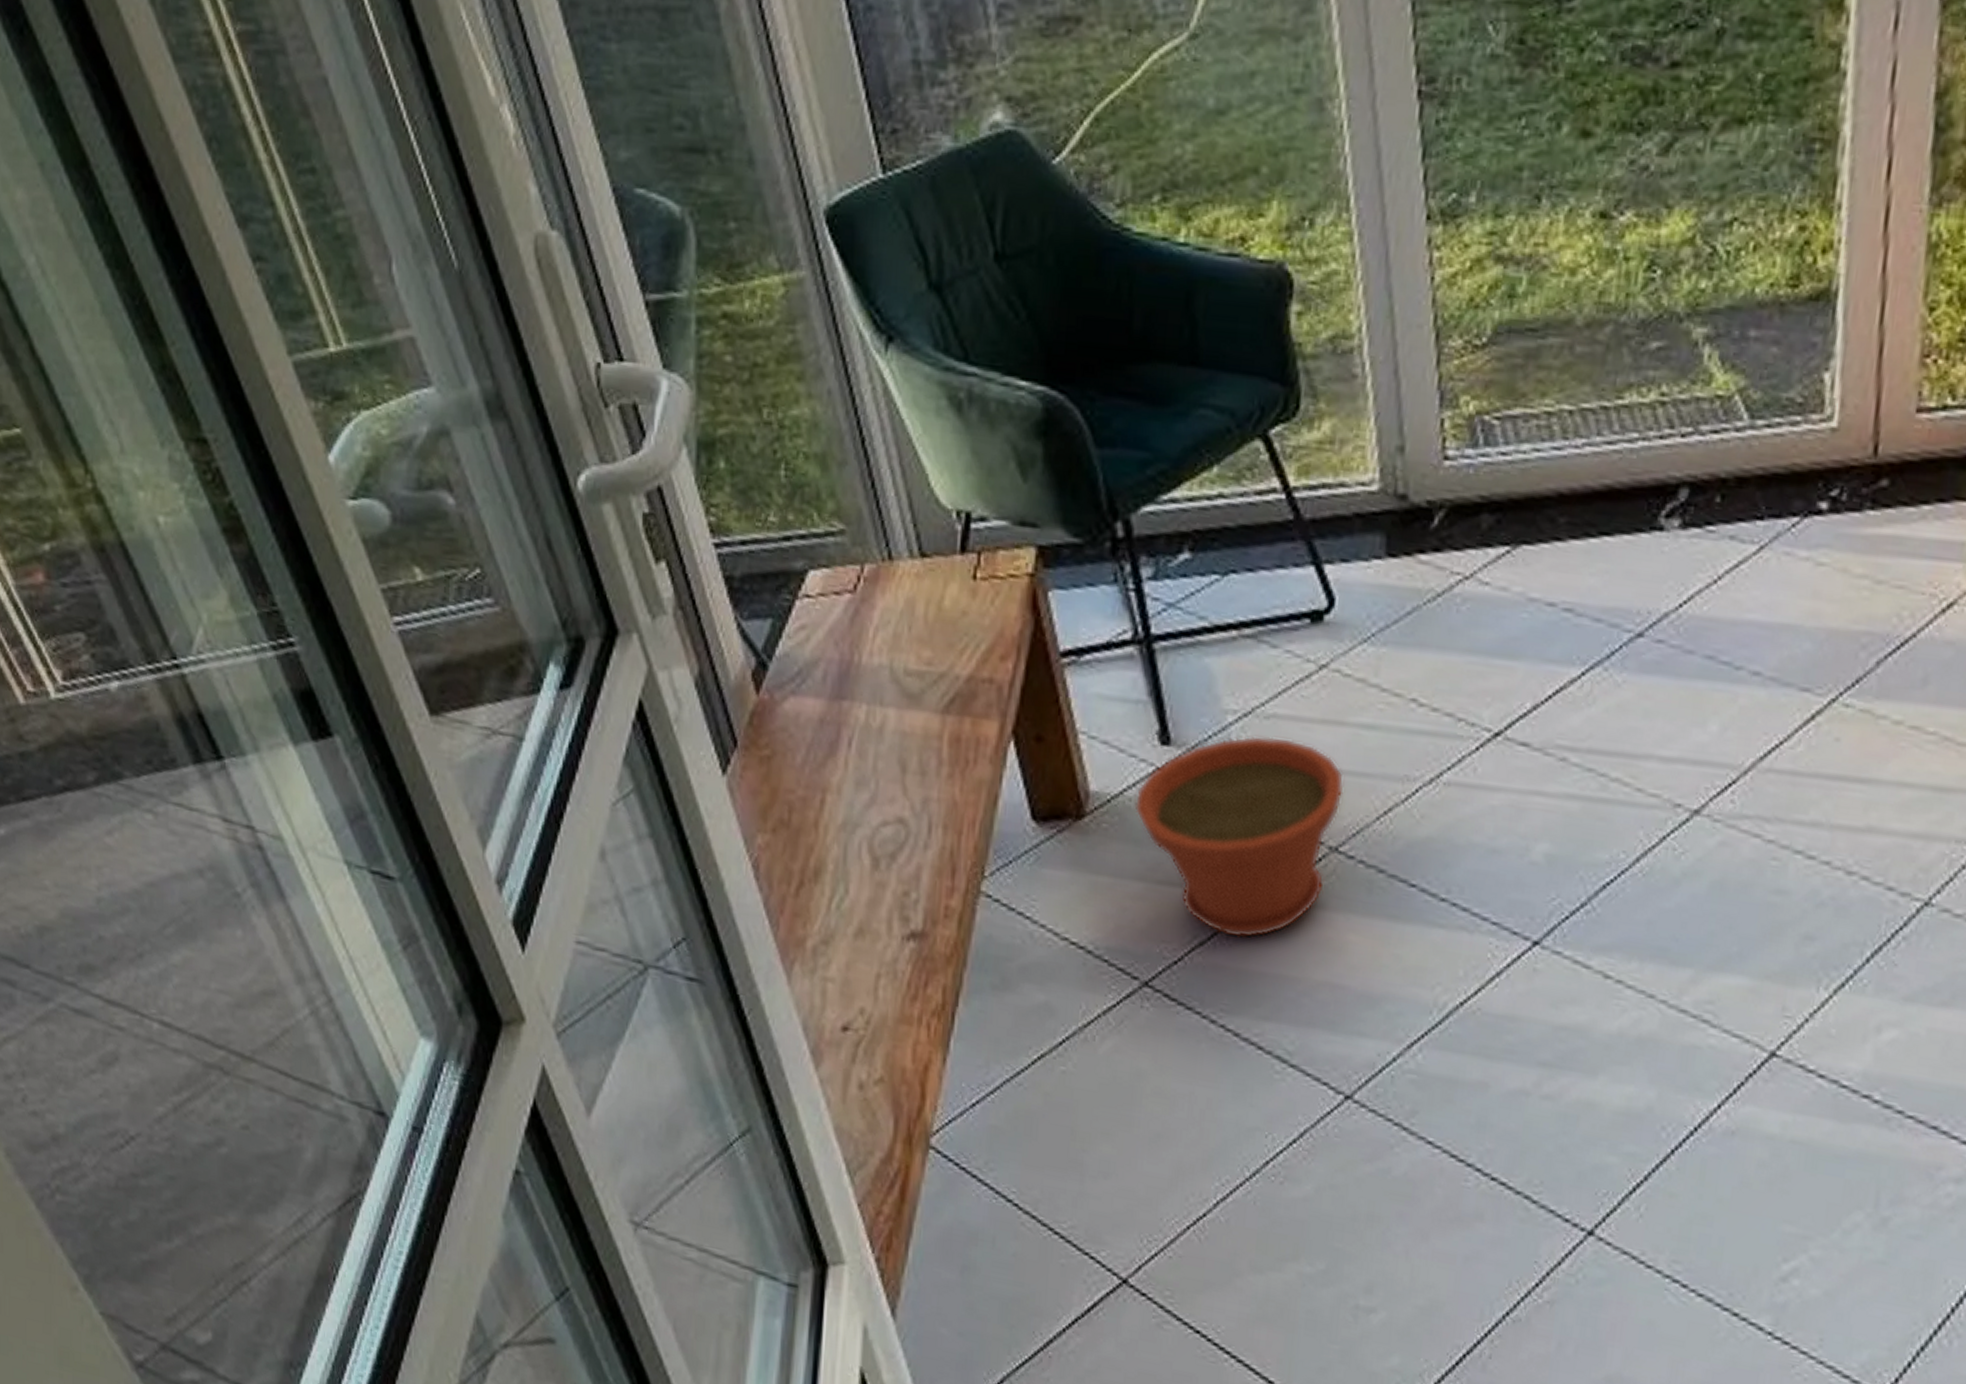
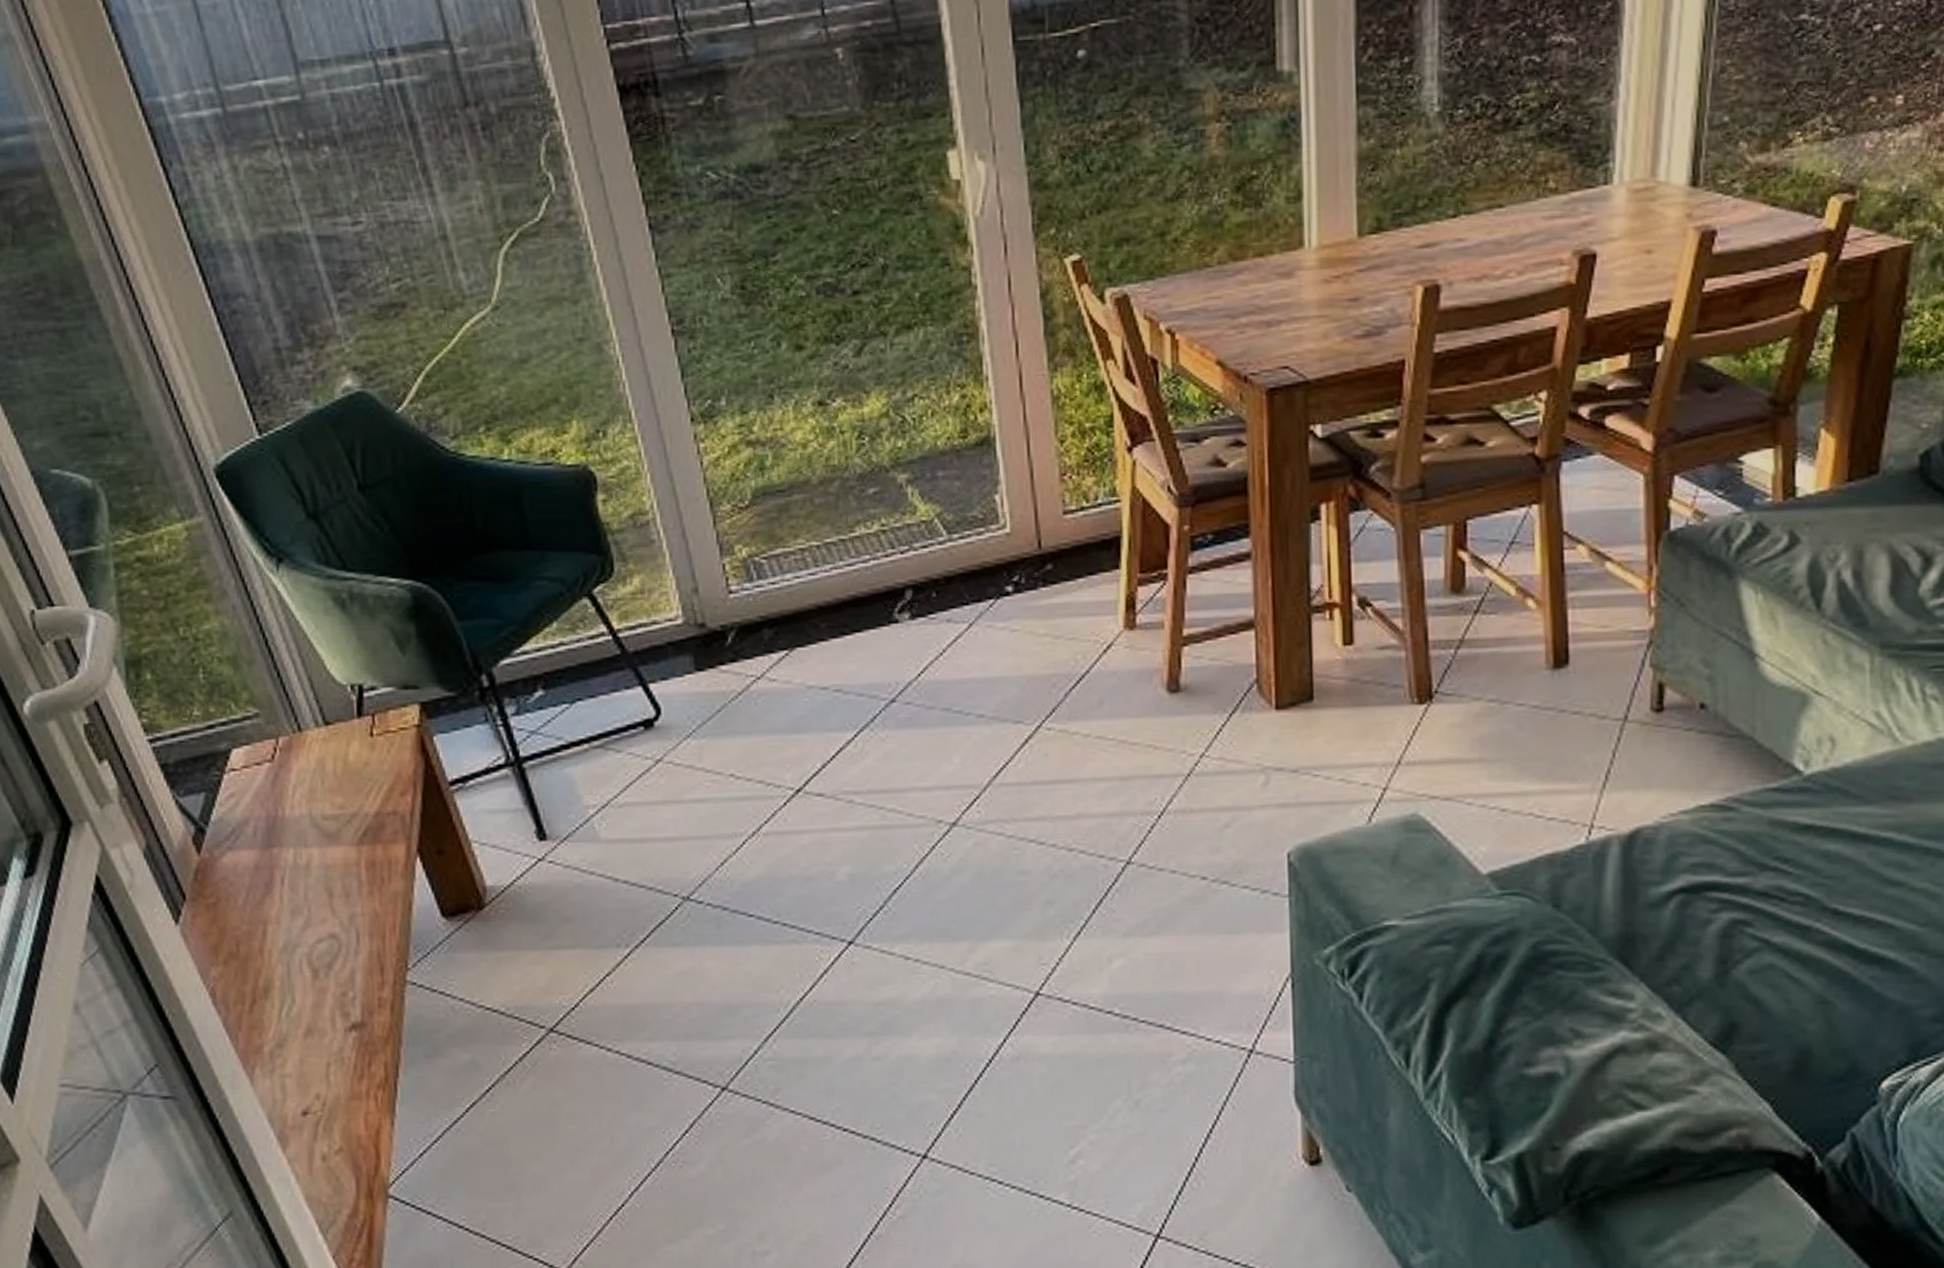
plant pot: present [1134,735,1345,939] -> none [523,819,688,980]

